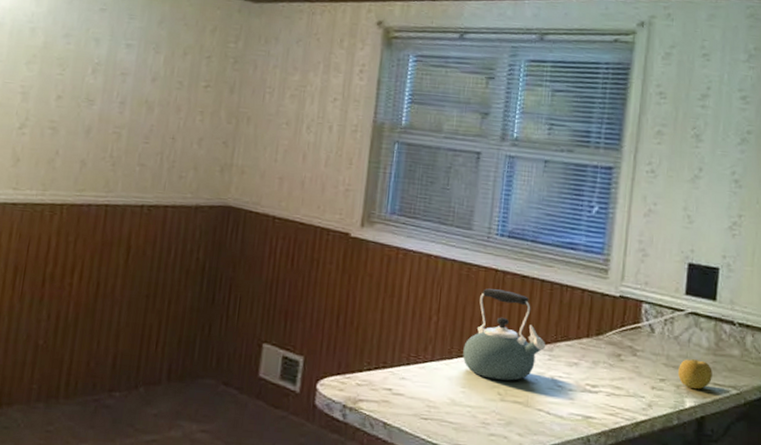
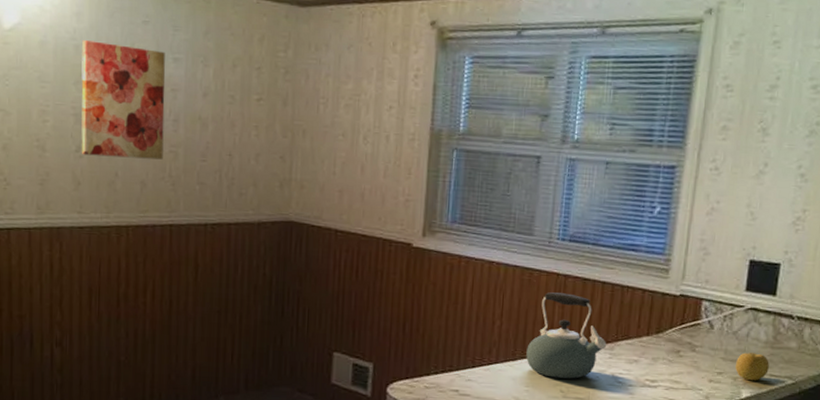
wall art: none [24,23,119,140] -> present [81,40,165,160]

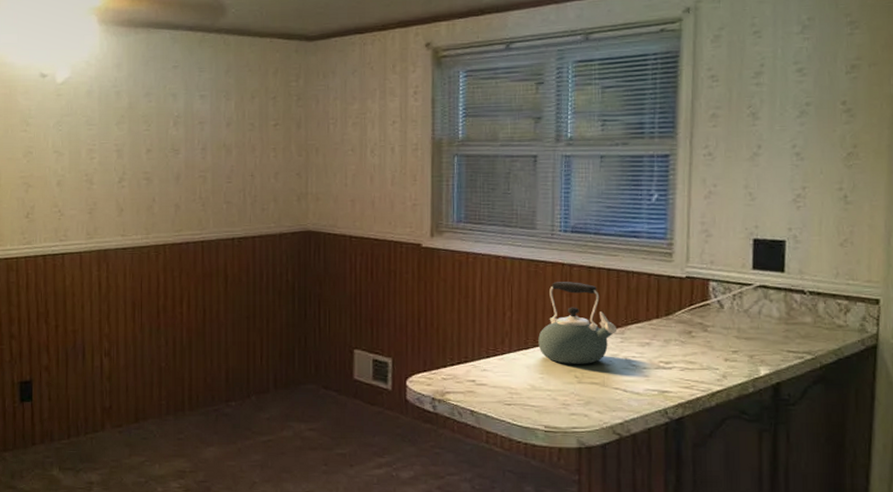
wall art: present [81,40,165,160] -> none [122,86,194,185]
fruit: present [736,352,769,381] -> none [751,330,785,358]

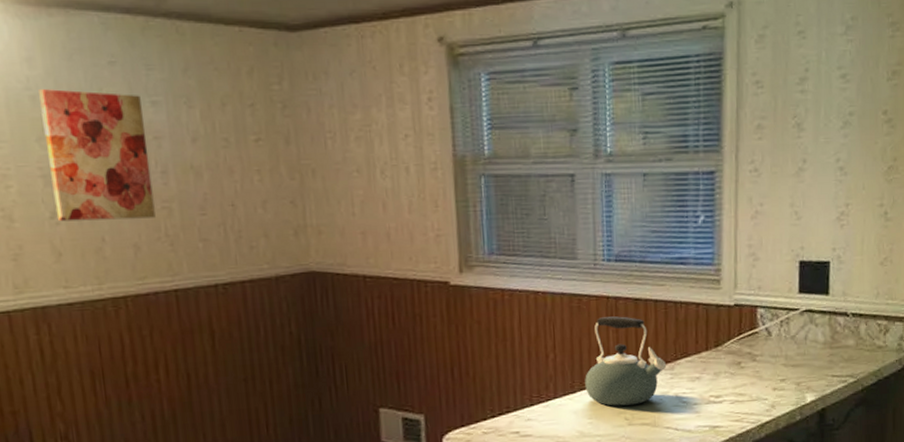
wall art: none [122,86,194,185] -> present [39,89,156,222]

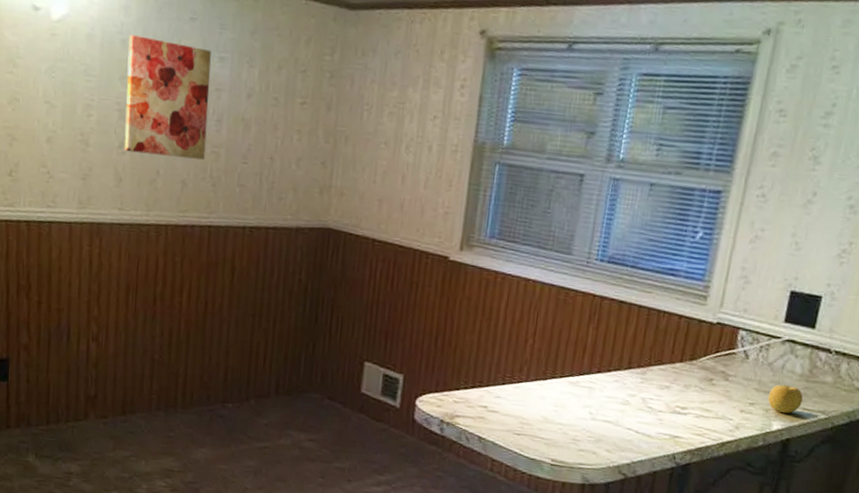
kettle: present [585,316,667,406] -> none [557,313,639,402]
fruit: none [797,355,830,384] -> present [768,384,803,414]

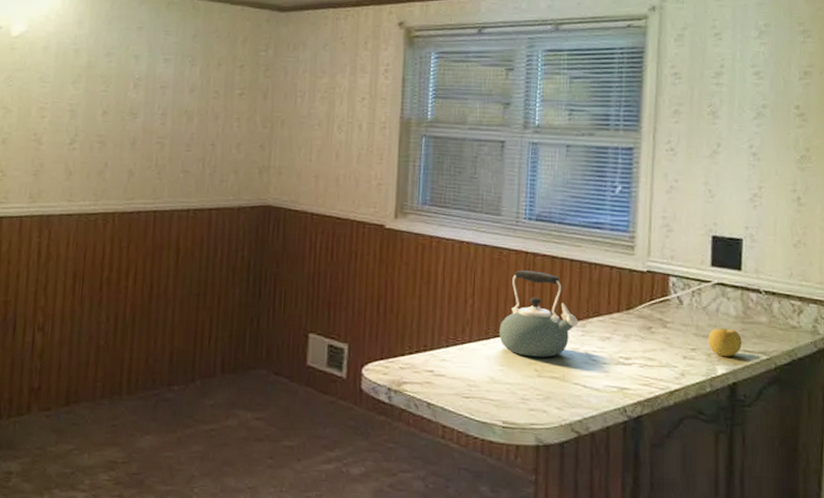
wall art: present [124,35,211,160] -> none [74,45,157,150]
kettle: none [557,313,639,402] -> present [499,270,579,357]

